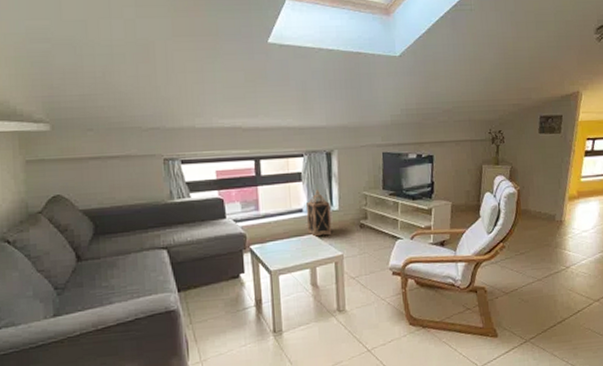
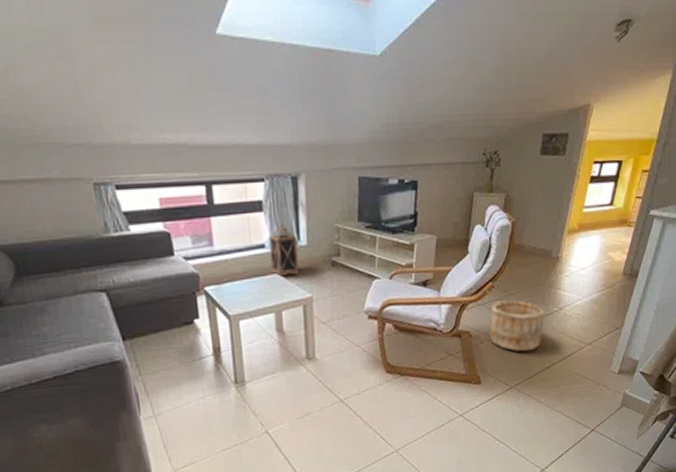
wooden bucket: none [503,259,554,307] -> present [490,300,546,352]

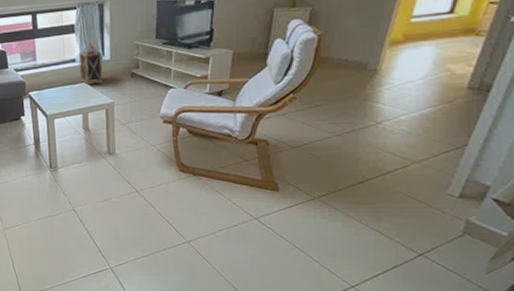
wooden bucket: present [490,300,546,352] -> none [290,112,359,164]

